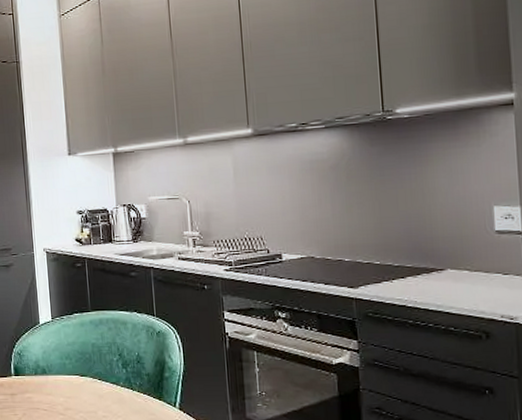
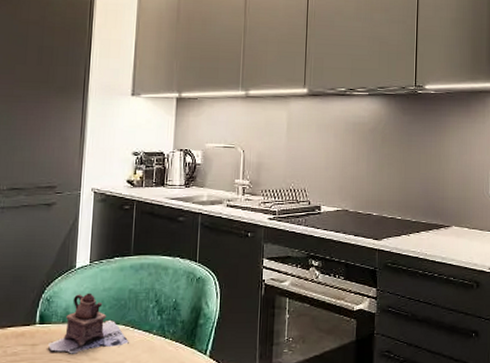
teapot: none [24,347,99,403] -> present [47,293,129,354]

